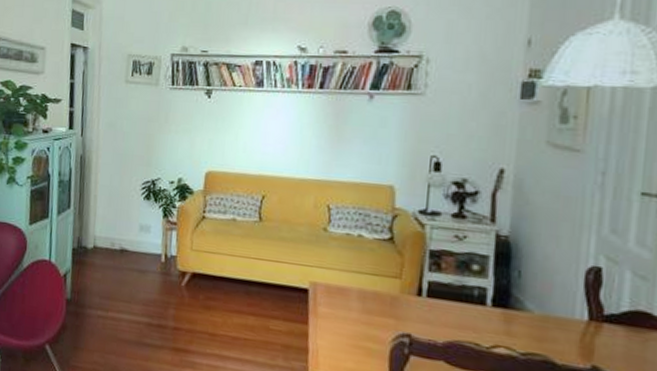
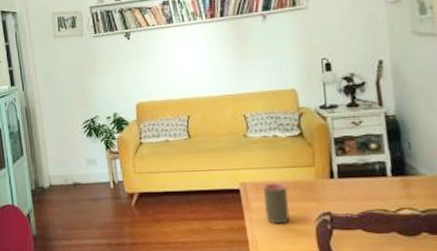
cup: none [333,288,365,338] -> present [263,183,290,224]

